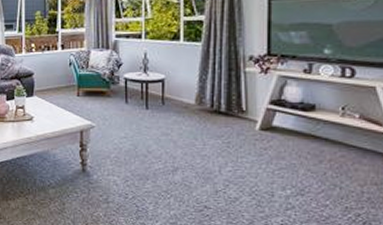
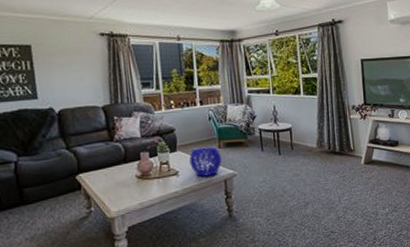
decorative bowl: none [44,93,79,126] -> present [188,146,222,177]

